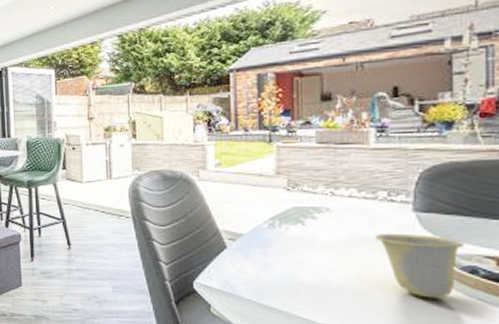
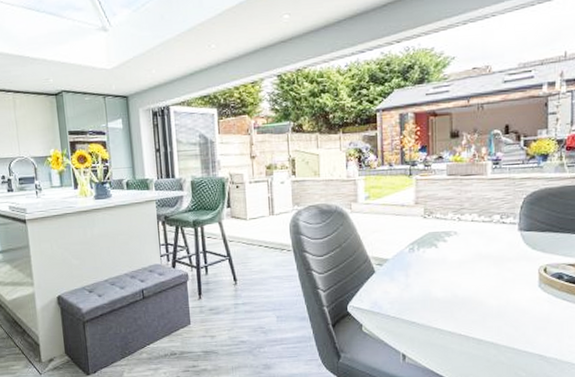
cup: present [375,234,464,299] -> none [491,250,553,302]

